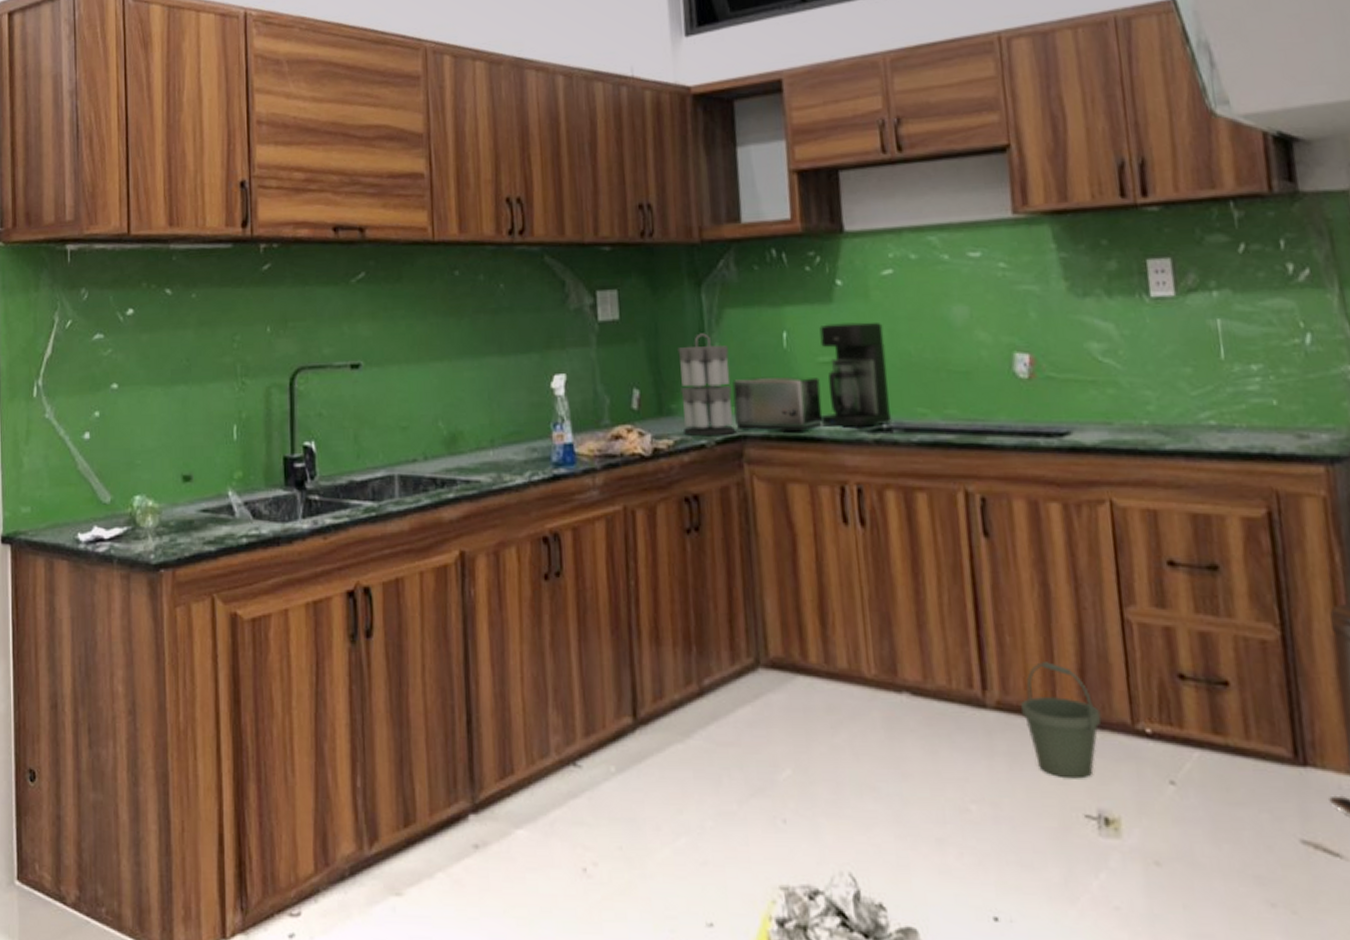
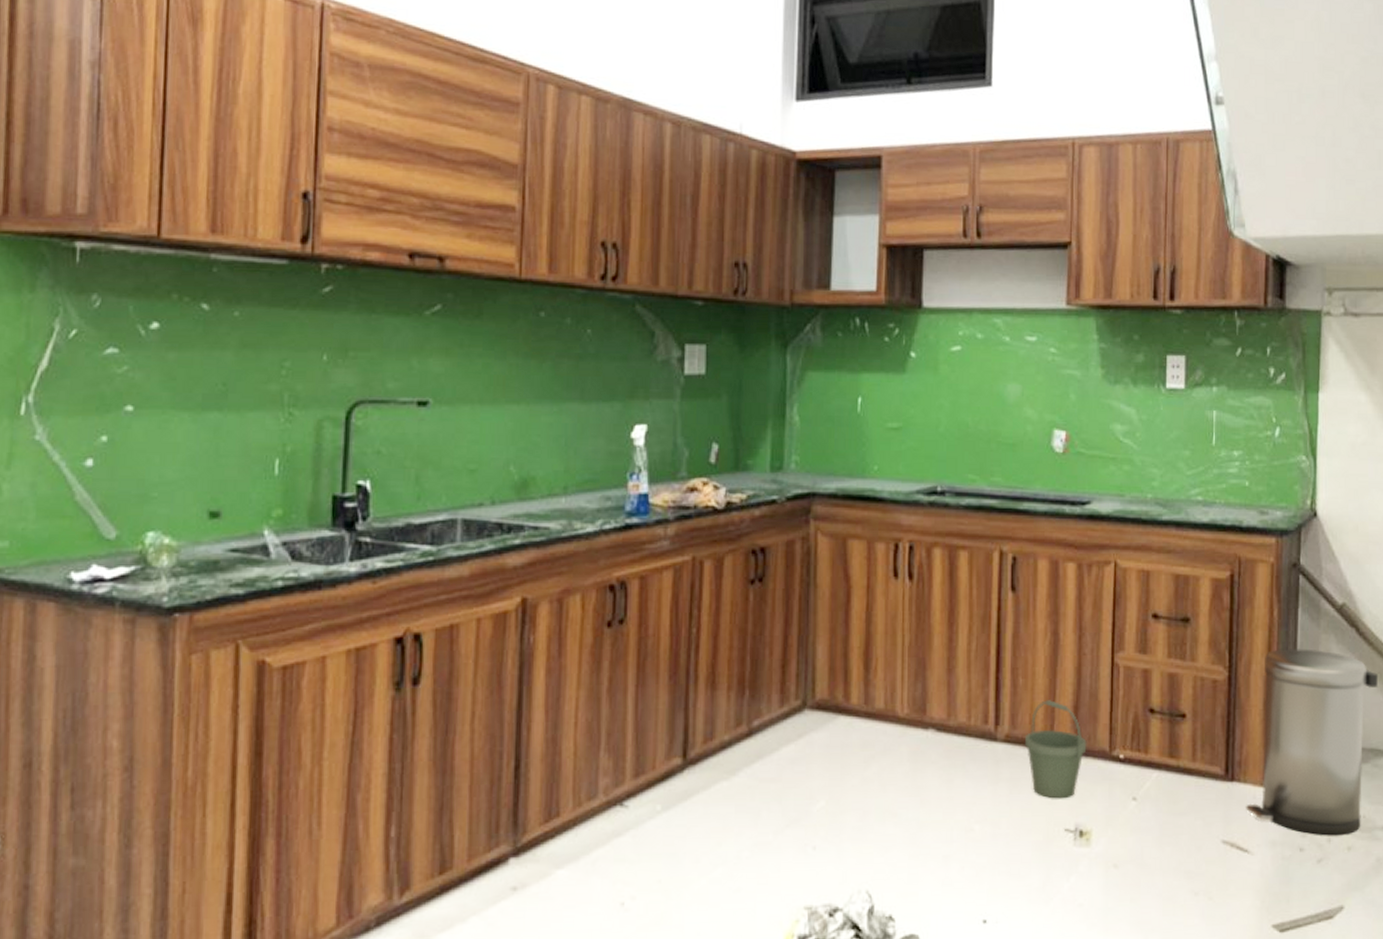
spice rack: present [678,333,736,437] -> none [756,393,808,493]
toaster: present [732,376,823,432] -> none [805,438,887,492]
coffee maker: present [819,321,892,427] -> none [885,392,947,489]

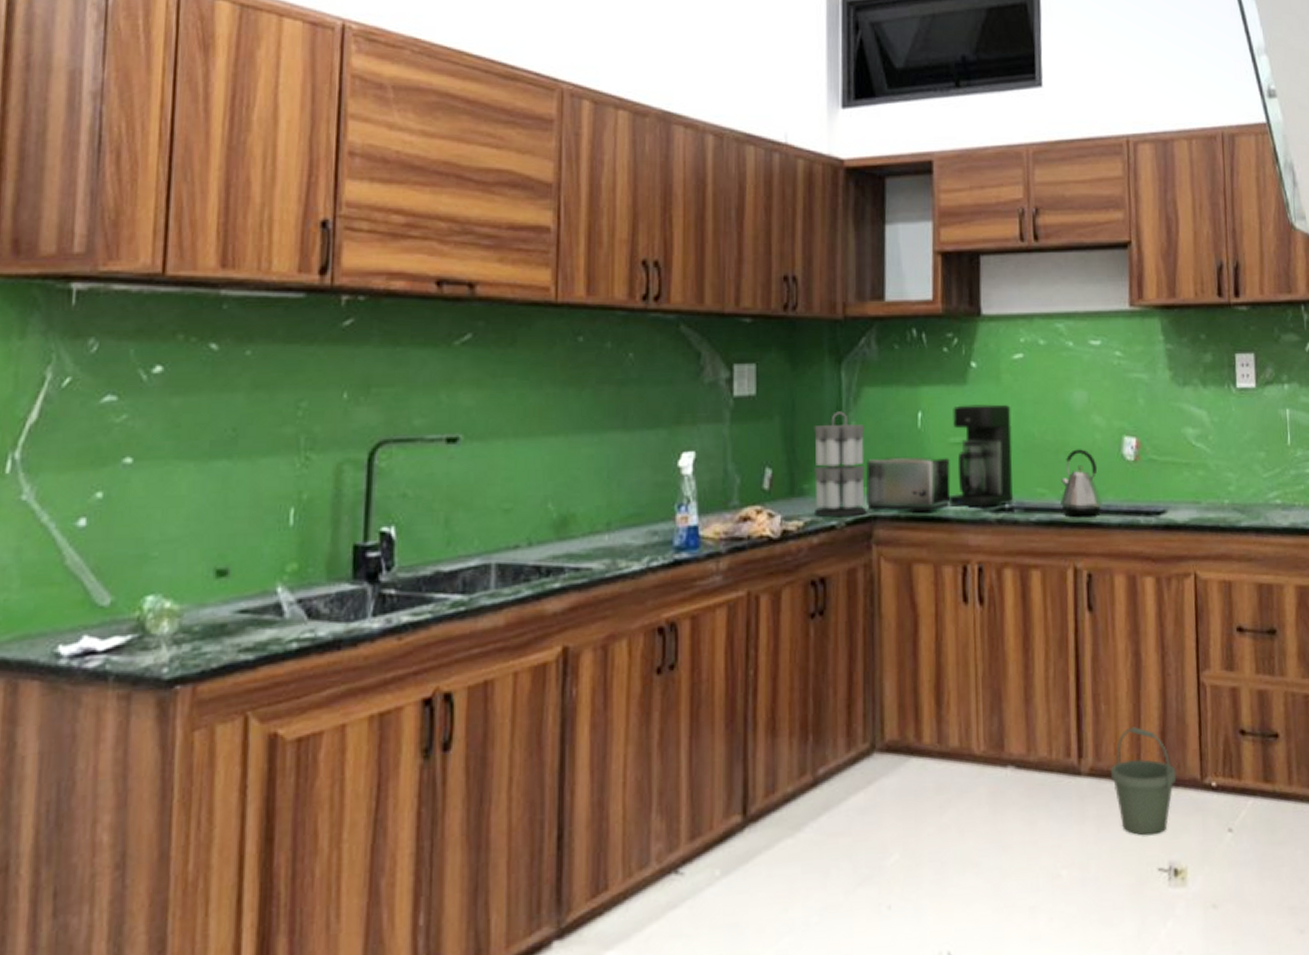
spice rack: none [756,393,808,493] -> present [813,411,867,518]
toaster: none [805,438,887,492] -> present [865,456,951,512]
coffee maker: none [885,392,947,489] -> present [949,404,1014,507]
kettle: none [990,439,1030,503] -> present [1060,449,1102,517]

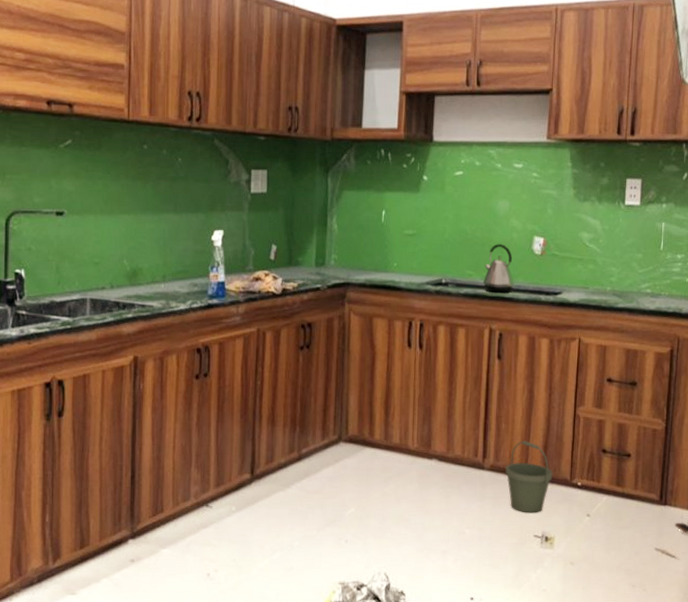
spice rack: present [813,411,867,518] -> none [305,207,344,282]
toaster: present [865,456,951,512] -> none [342,242,404,283]
coffee maker: present [949,404,1014,507] -> none [402,207,451,281]

